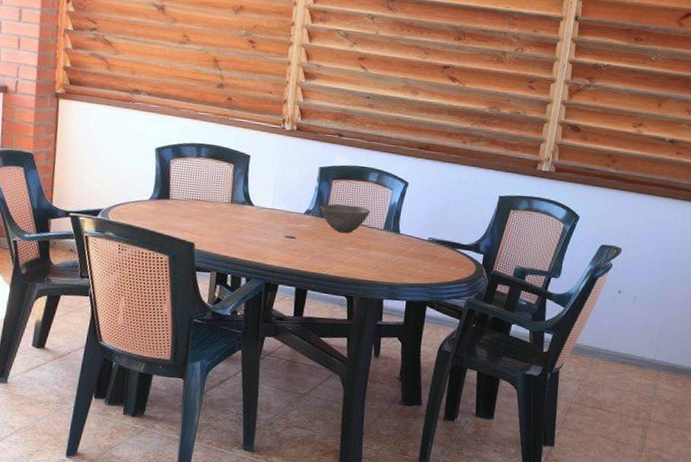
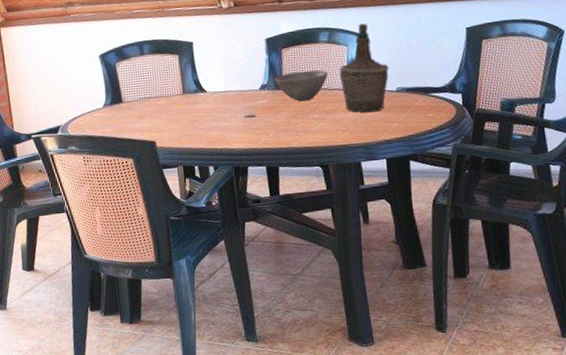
bottle: none [379,172,426,256] -> present [339,23,389,113]

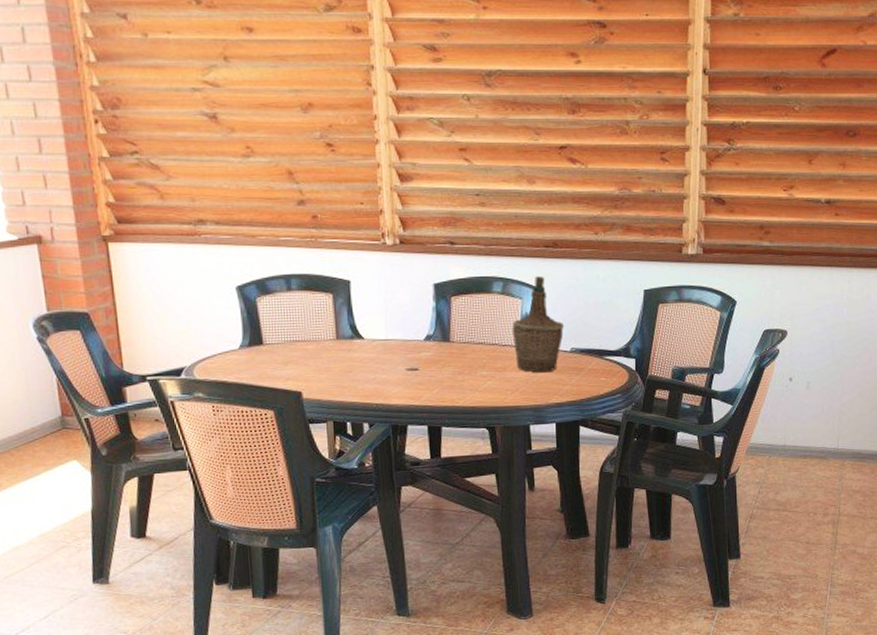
bowl: present [274,70,329,102] -> none [441,322,501,357]

